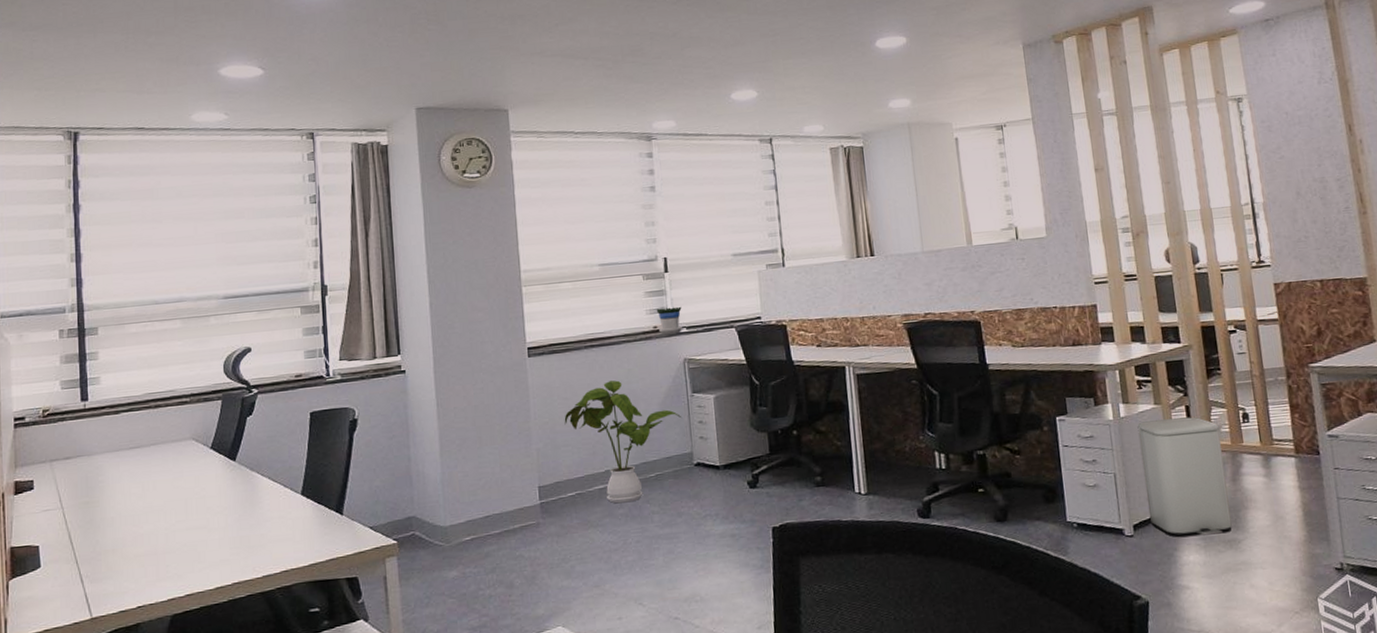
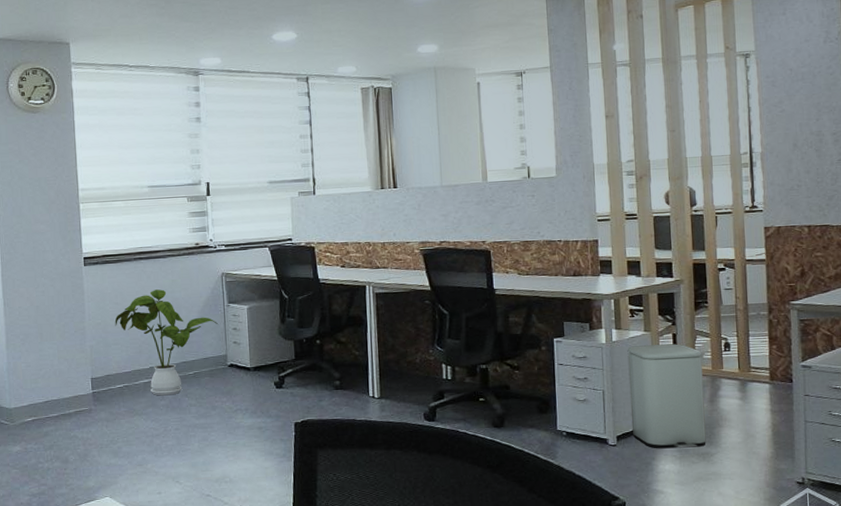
flowerpot: present [656,306,682,335] -> none [198,226,221,251]

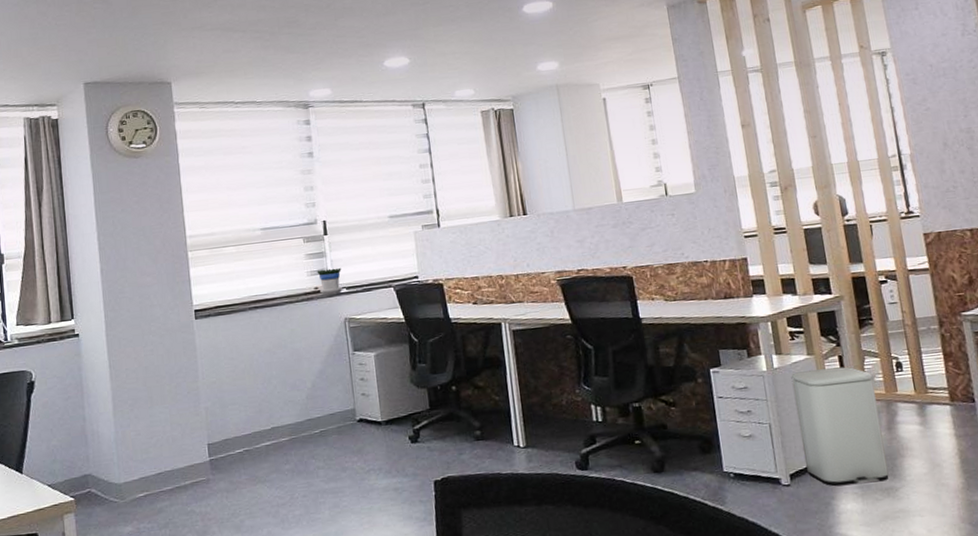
house plant: present [115,289,219,396] -> none [231,340,345,460]
flowerpot: none [198,226,221,251] -> present [317,267,342,296]

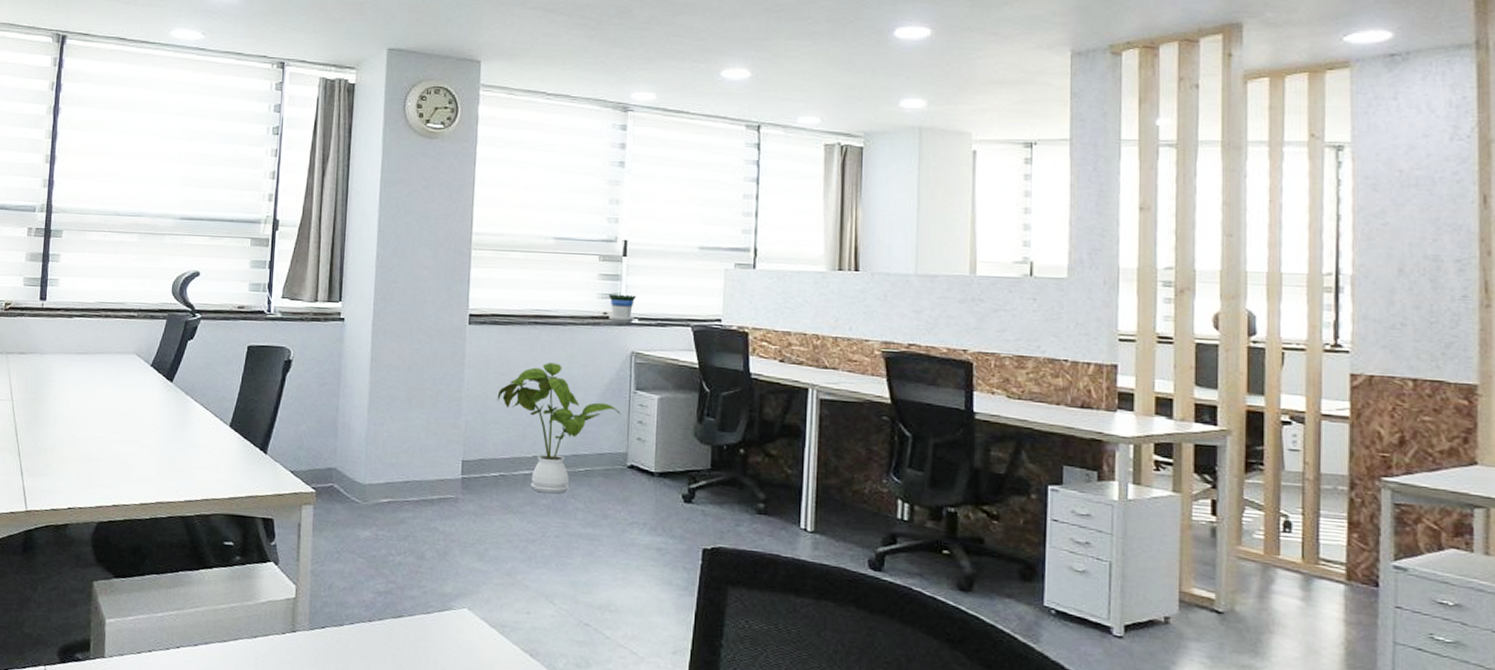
house plant: none [231,340,345,460] -> present [497,363,622,494]
pedal bin: present [792,366,889,486] -> none [1147,509,1252,657]

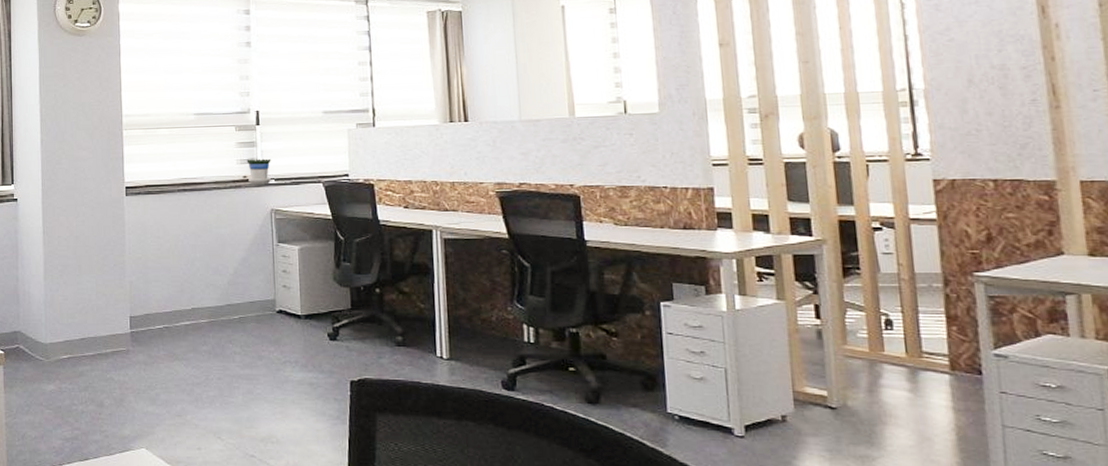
house plant: present [497,363,622,494] -> none [156,224,267,341]

